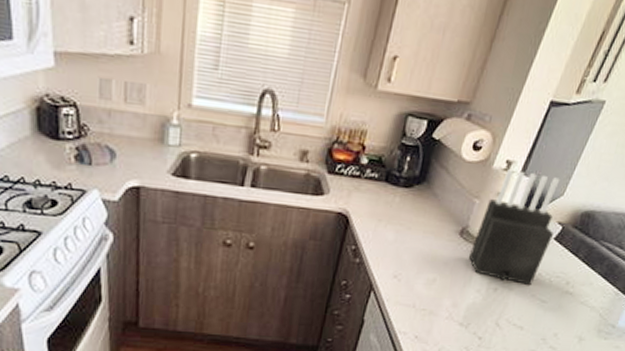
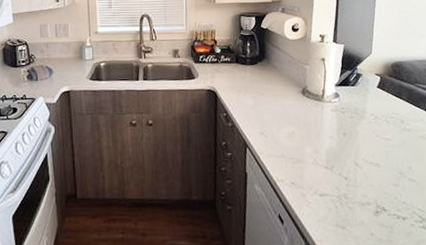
knife block: present [468,169,560,285] -> none [314,40,376,127]

